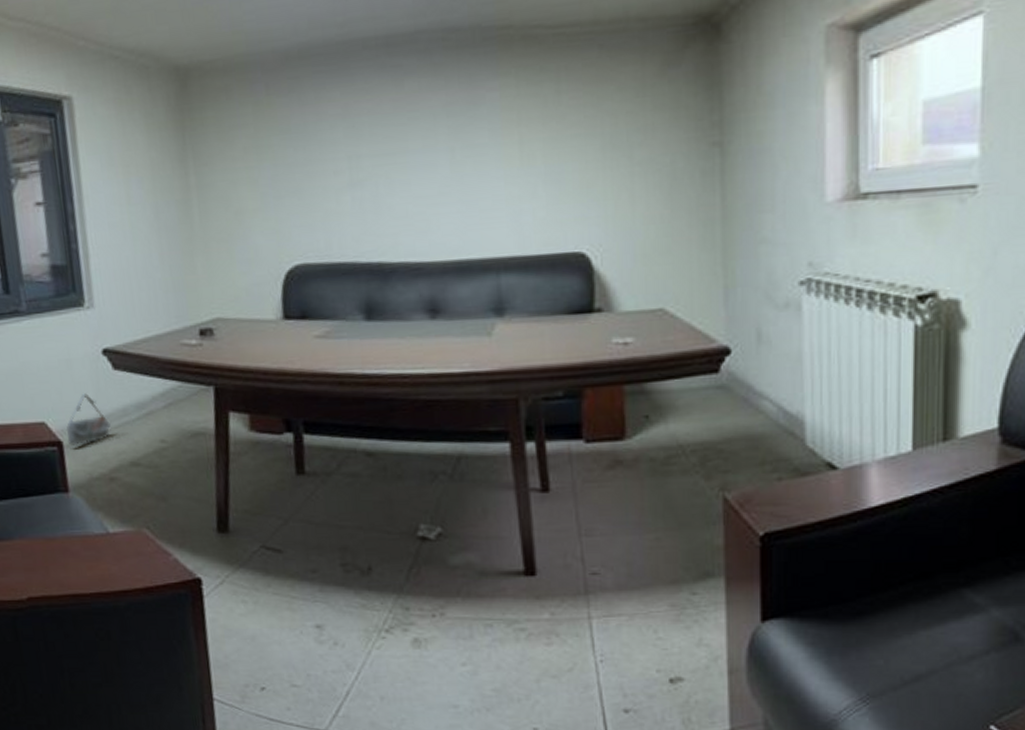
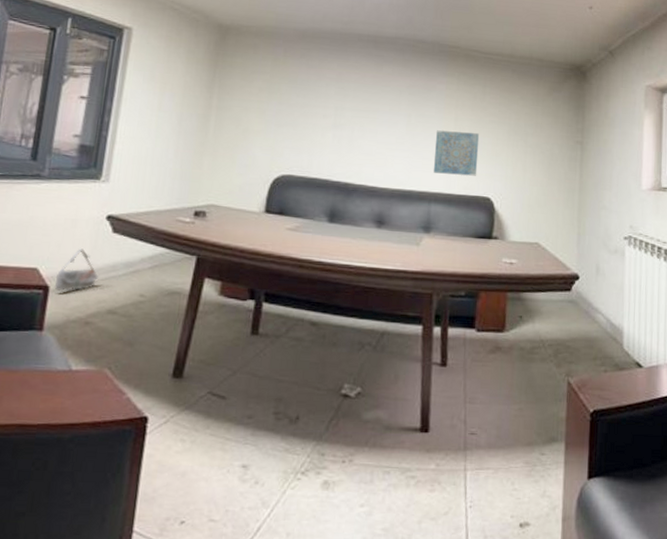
wall art: none [495,156,562,229] -> present [433,130,480,176]

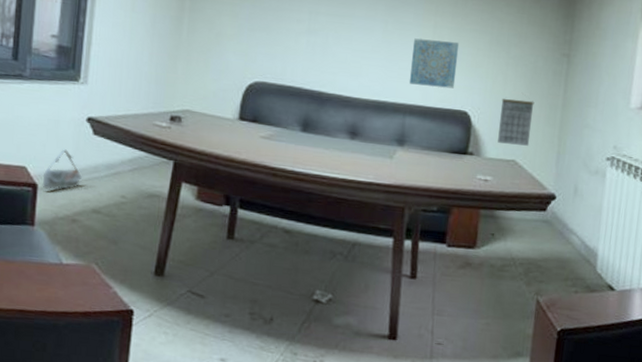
calendar: none [520,184,553,228] -> present [498,99,535,146]

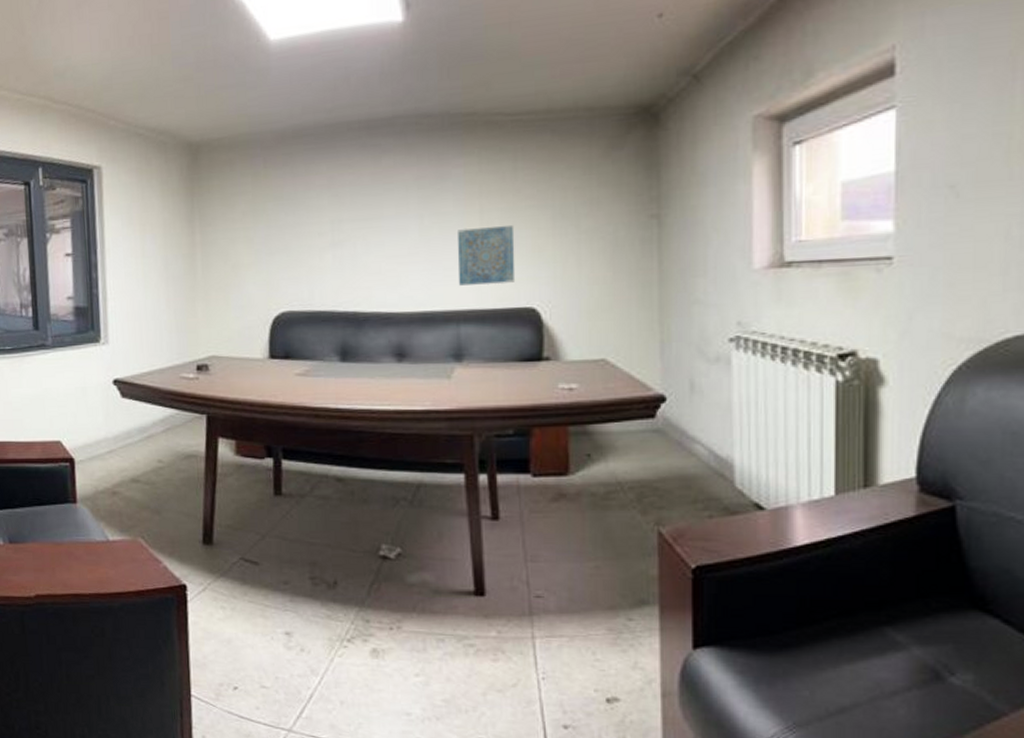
bag: present [42,149,82,190] -> none [78,417,116,462]
calendar: present [498,99,535,146] -> none [577,281,621,340]

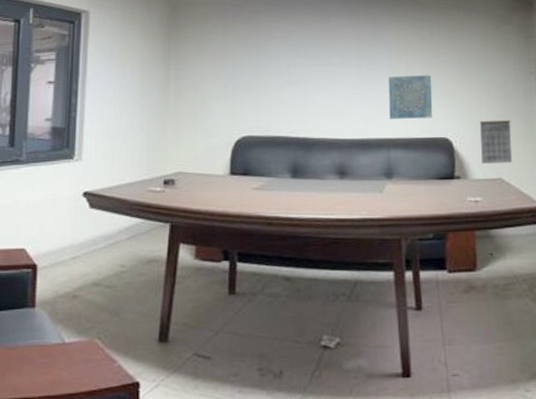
calendar: none [577,281,621,340] -> present [479,119,513,164]

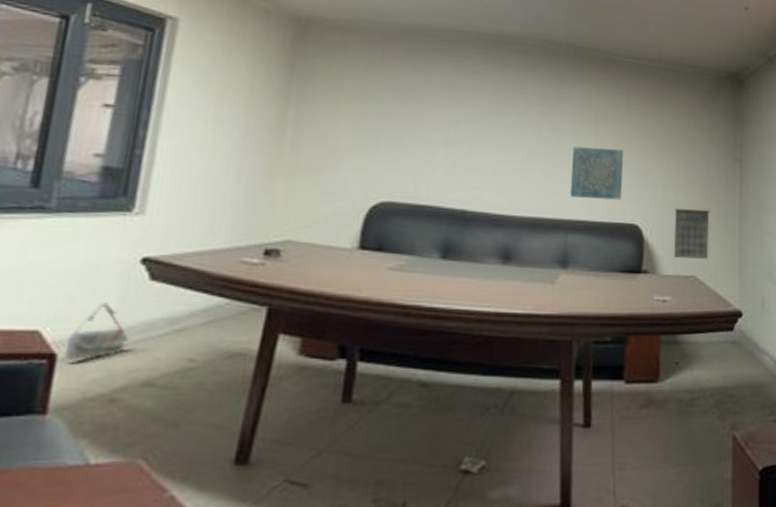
bag: none [41,226,81,268] -> present [64,302,129,359]

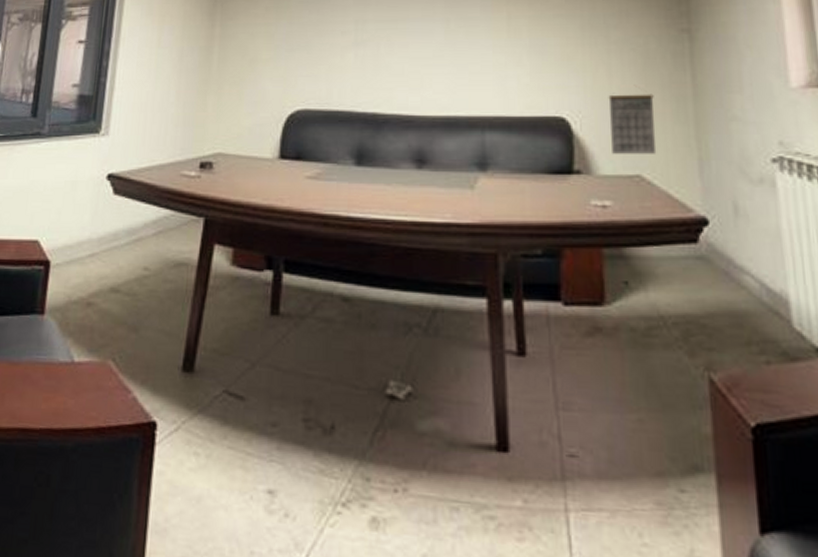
bag: present [64,302,129,359] -> none [55,215,100,266]
wall art: present [569,146,624,200] -> none [483,32,544,91]

